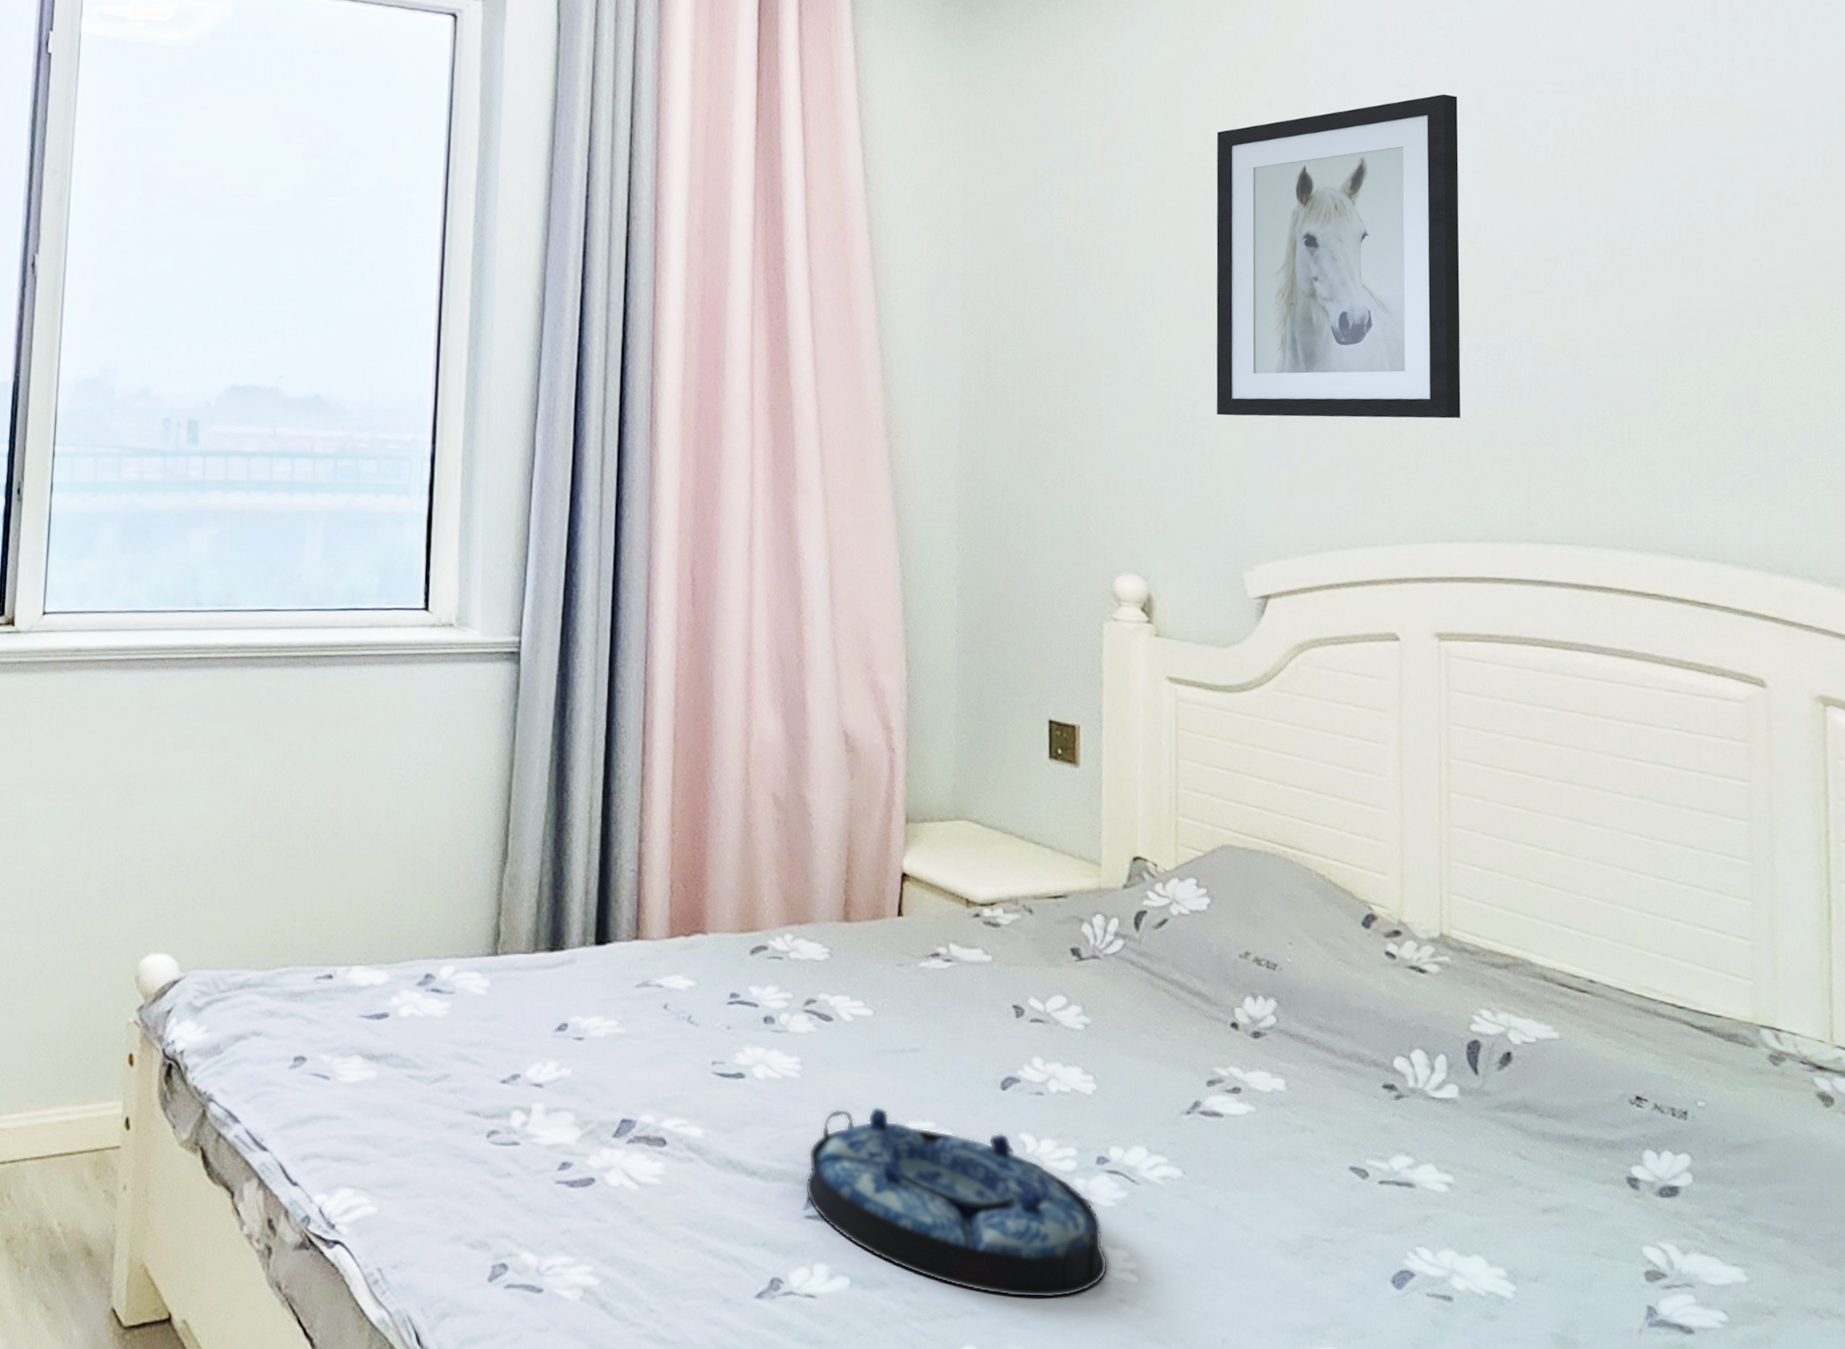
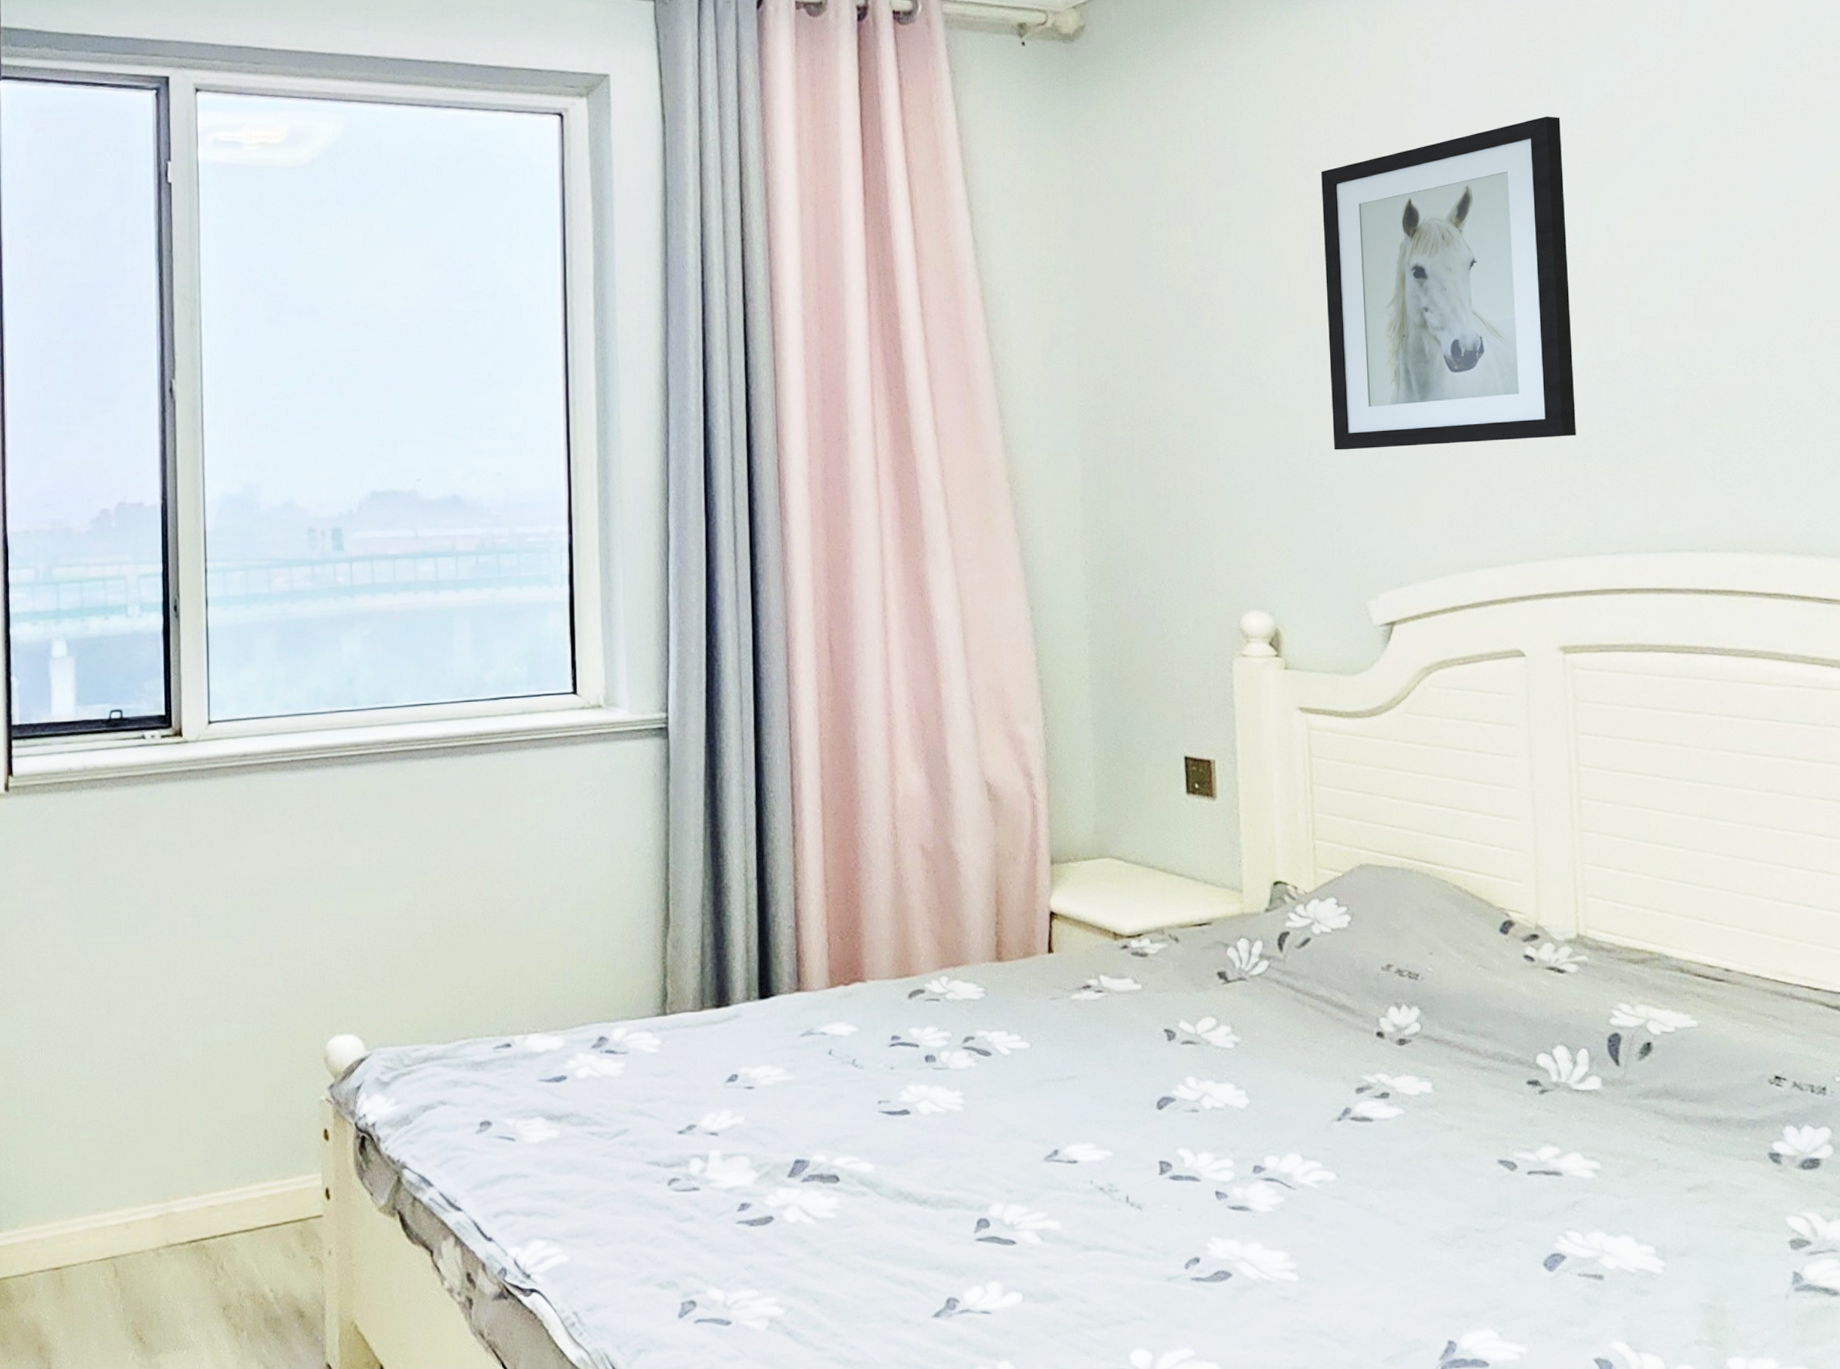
serving tray: present [805,1106,1108,1299] -> none [974,1133,1269,1302]

